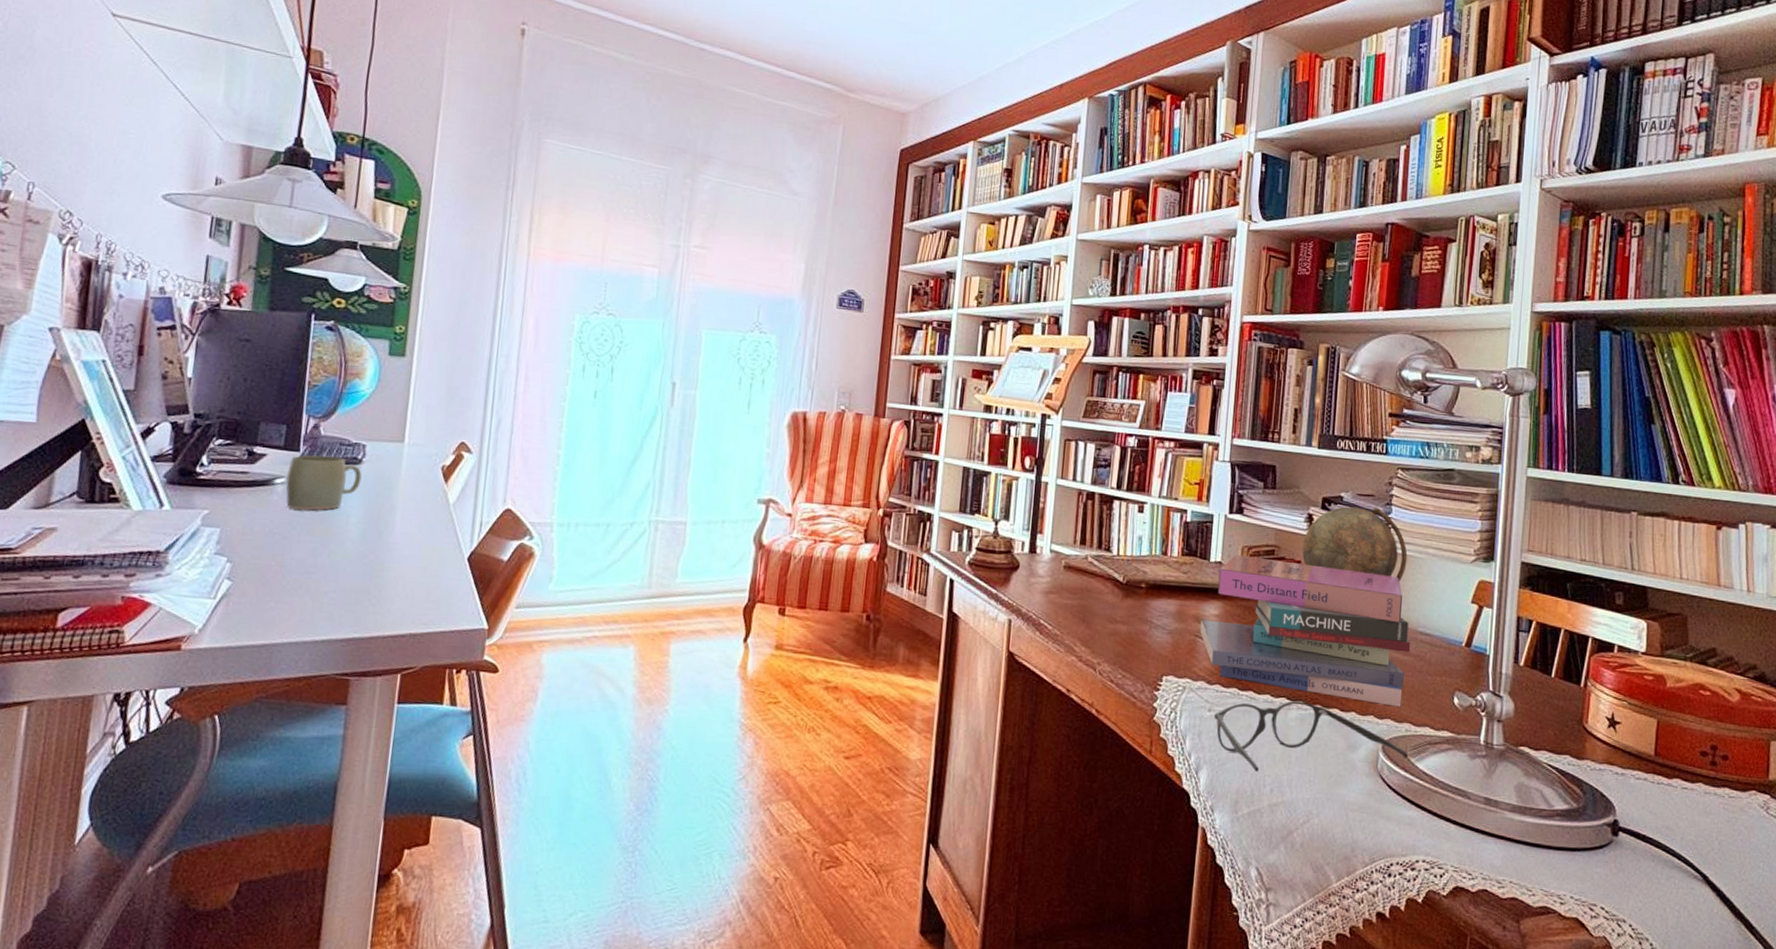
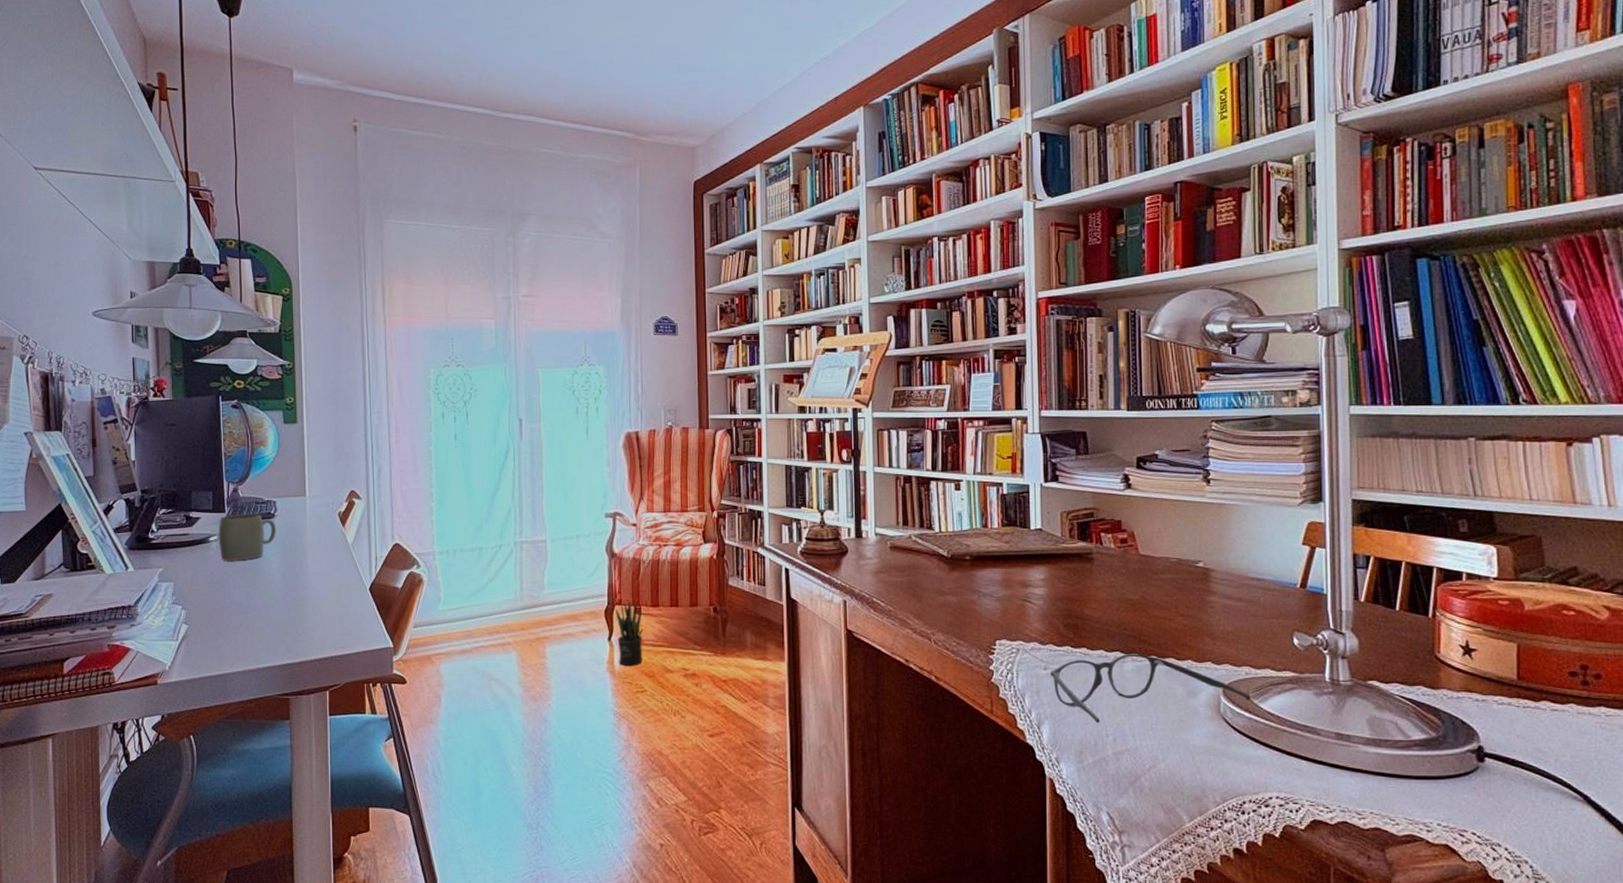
potted plant: none [753,598,786,673] -> present [616,600,644,666]
books: present [1200,555,1411,707] -> none [1028,521,1243,652]
globe: present [1302,506,1408,581] -> none [1121,461,1231,531]

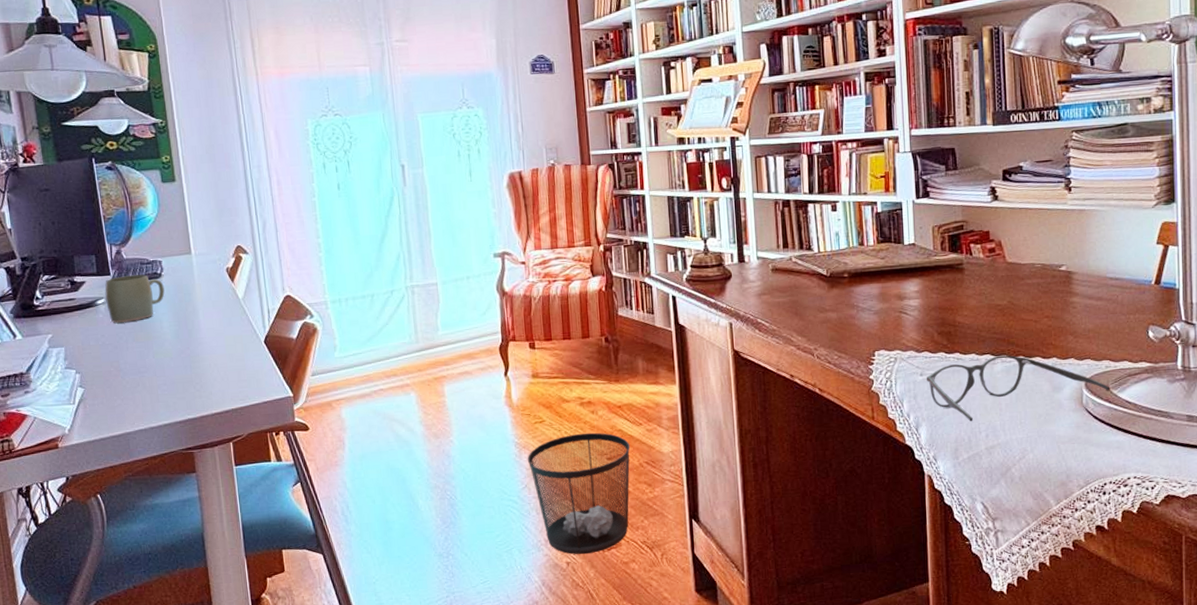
potted plant: present [616,600,644,666] -> none [510,335,539,399]
waste bin: none [626,706,734,836] -> present [527,432,631,554]

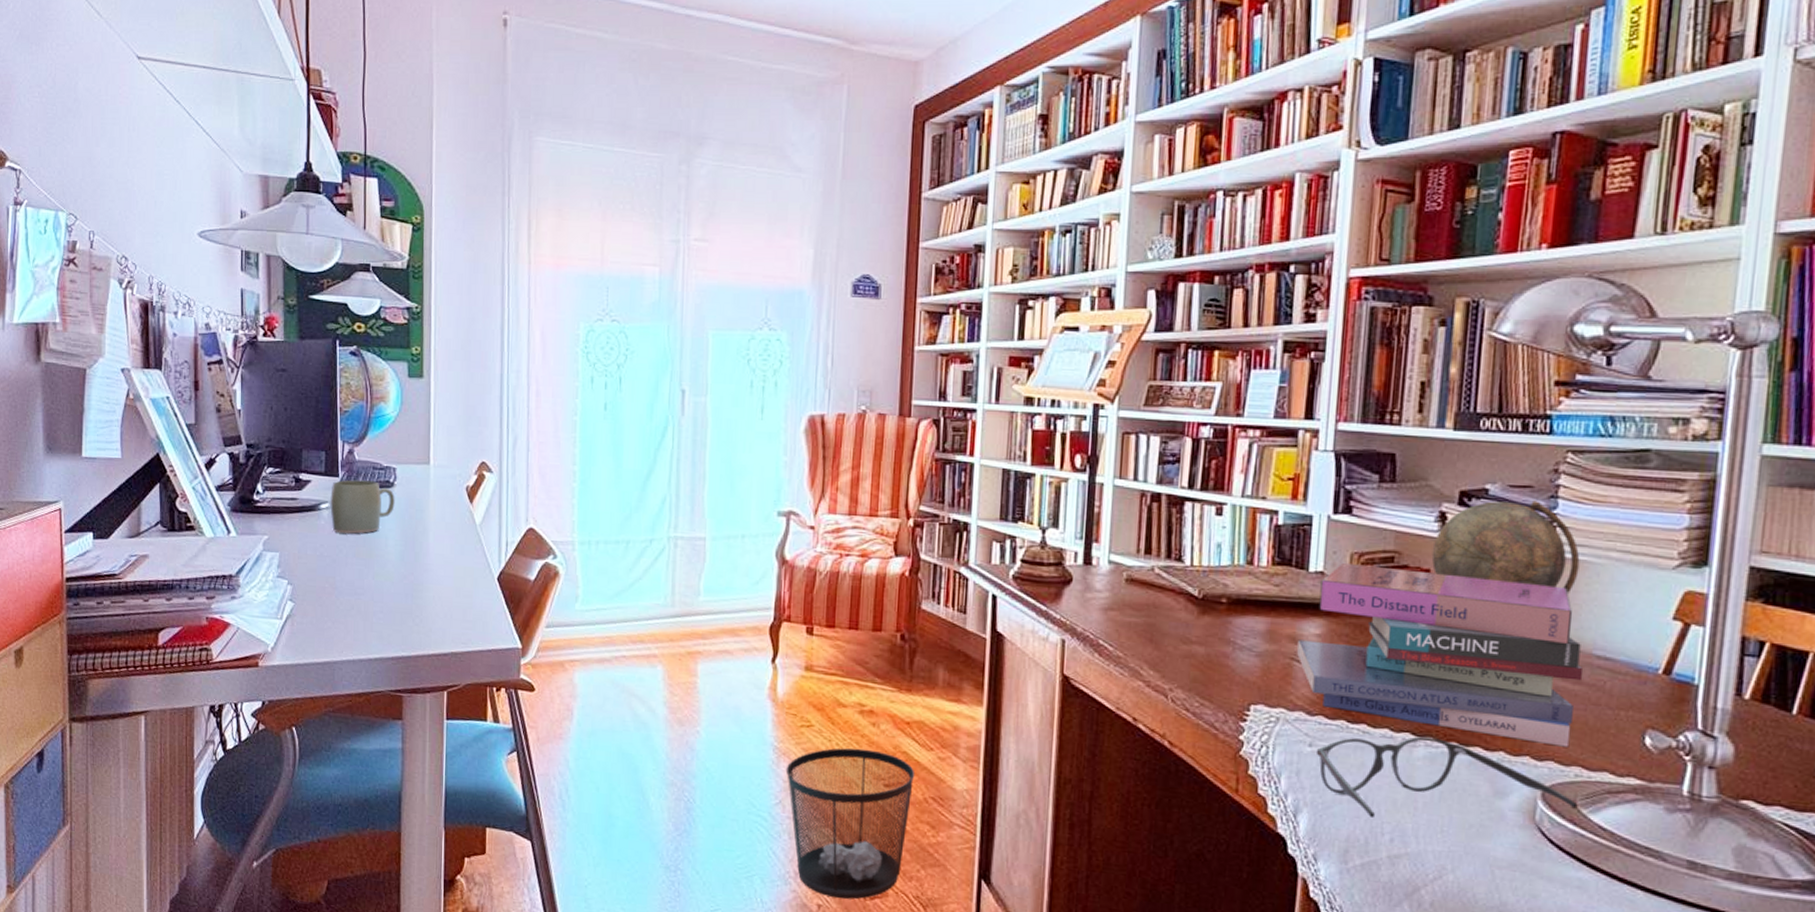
books: none [903,231,1103,348] -> present [1297,563,1584,747]
globe: none [989,170,1091,235] -> present [1431,500,1580,593]

